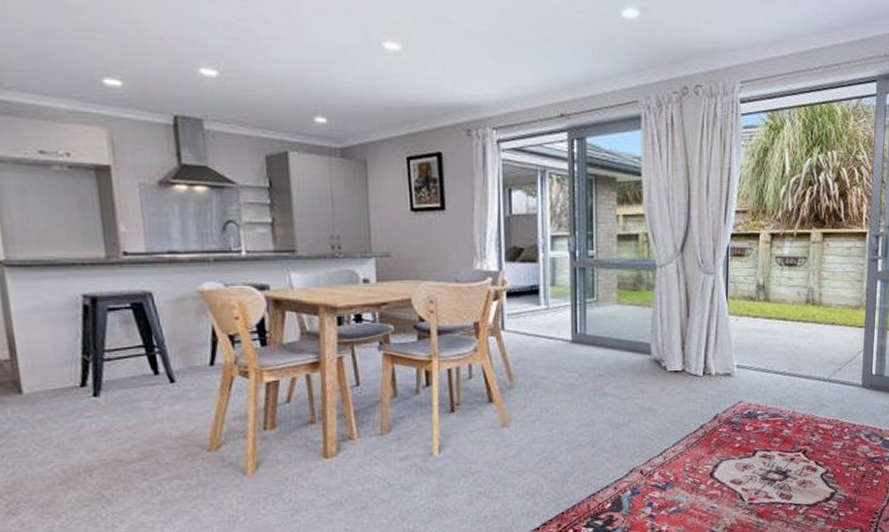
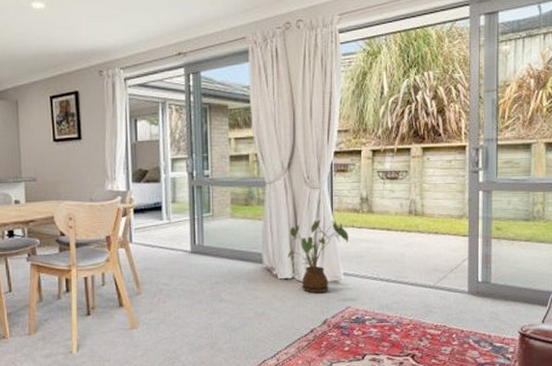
house plant: none [678,307,743,387] -> present [287,219,349,294]

